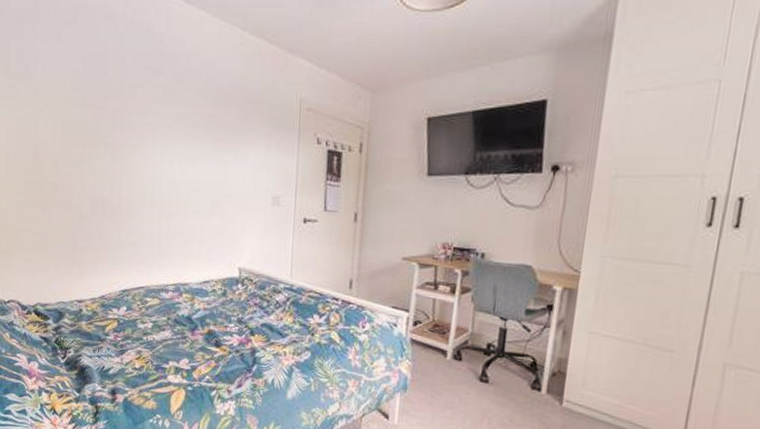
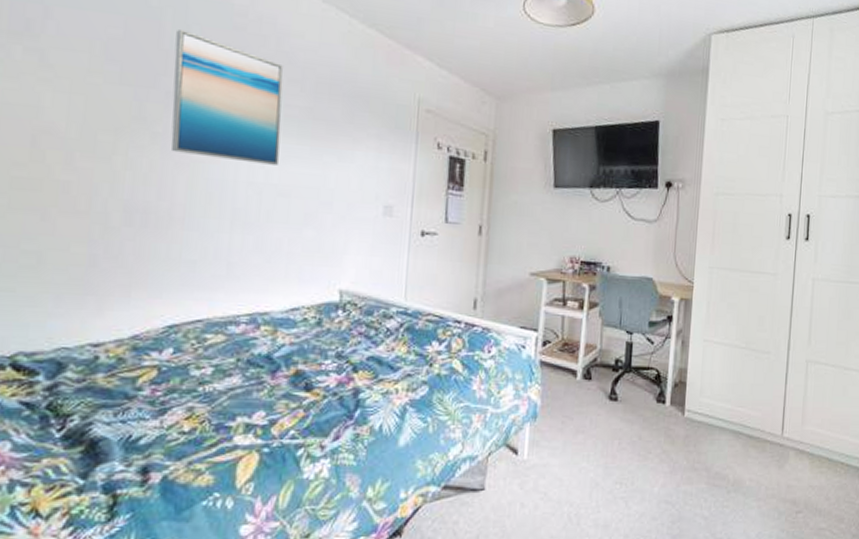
wall art: none [116,58,192,165] -> present [170,28,284,165]

